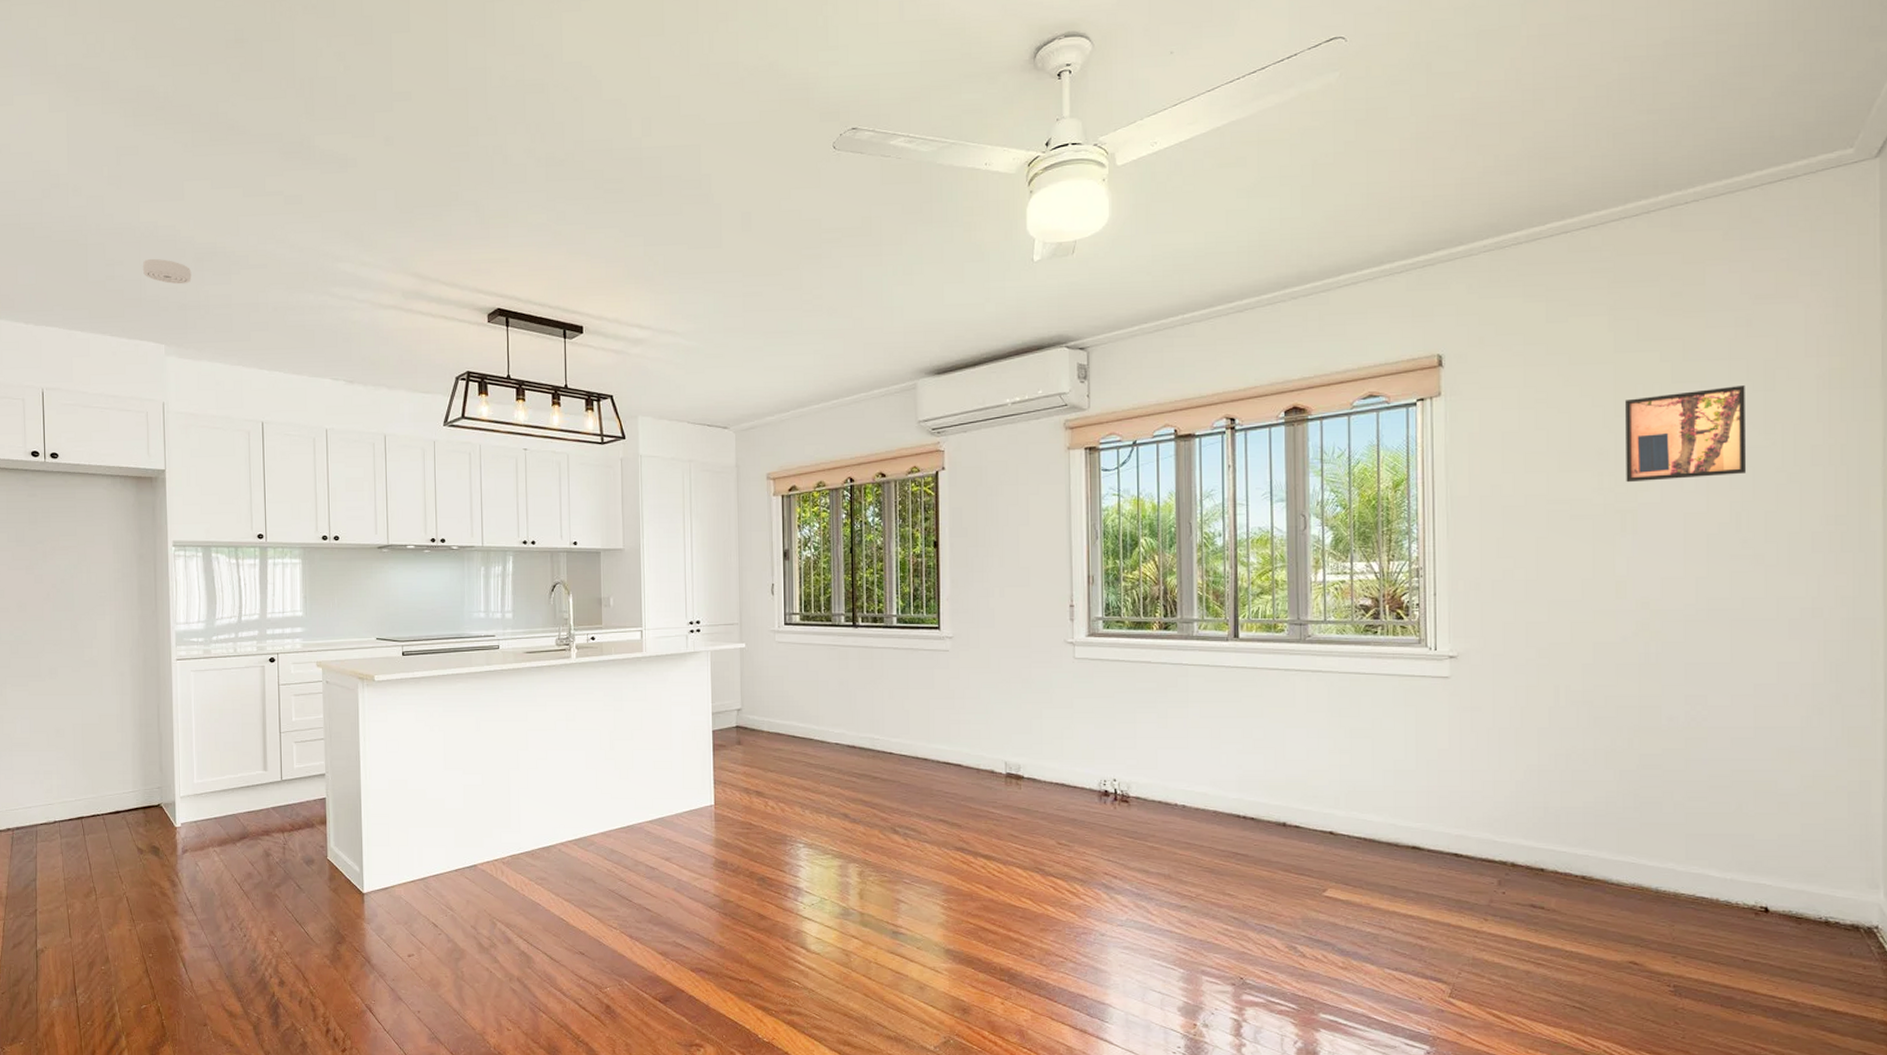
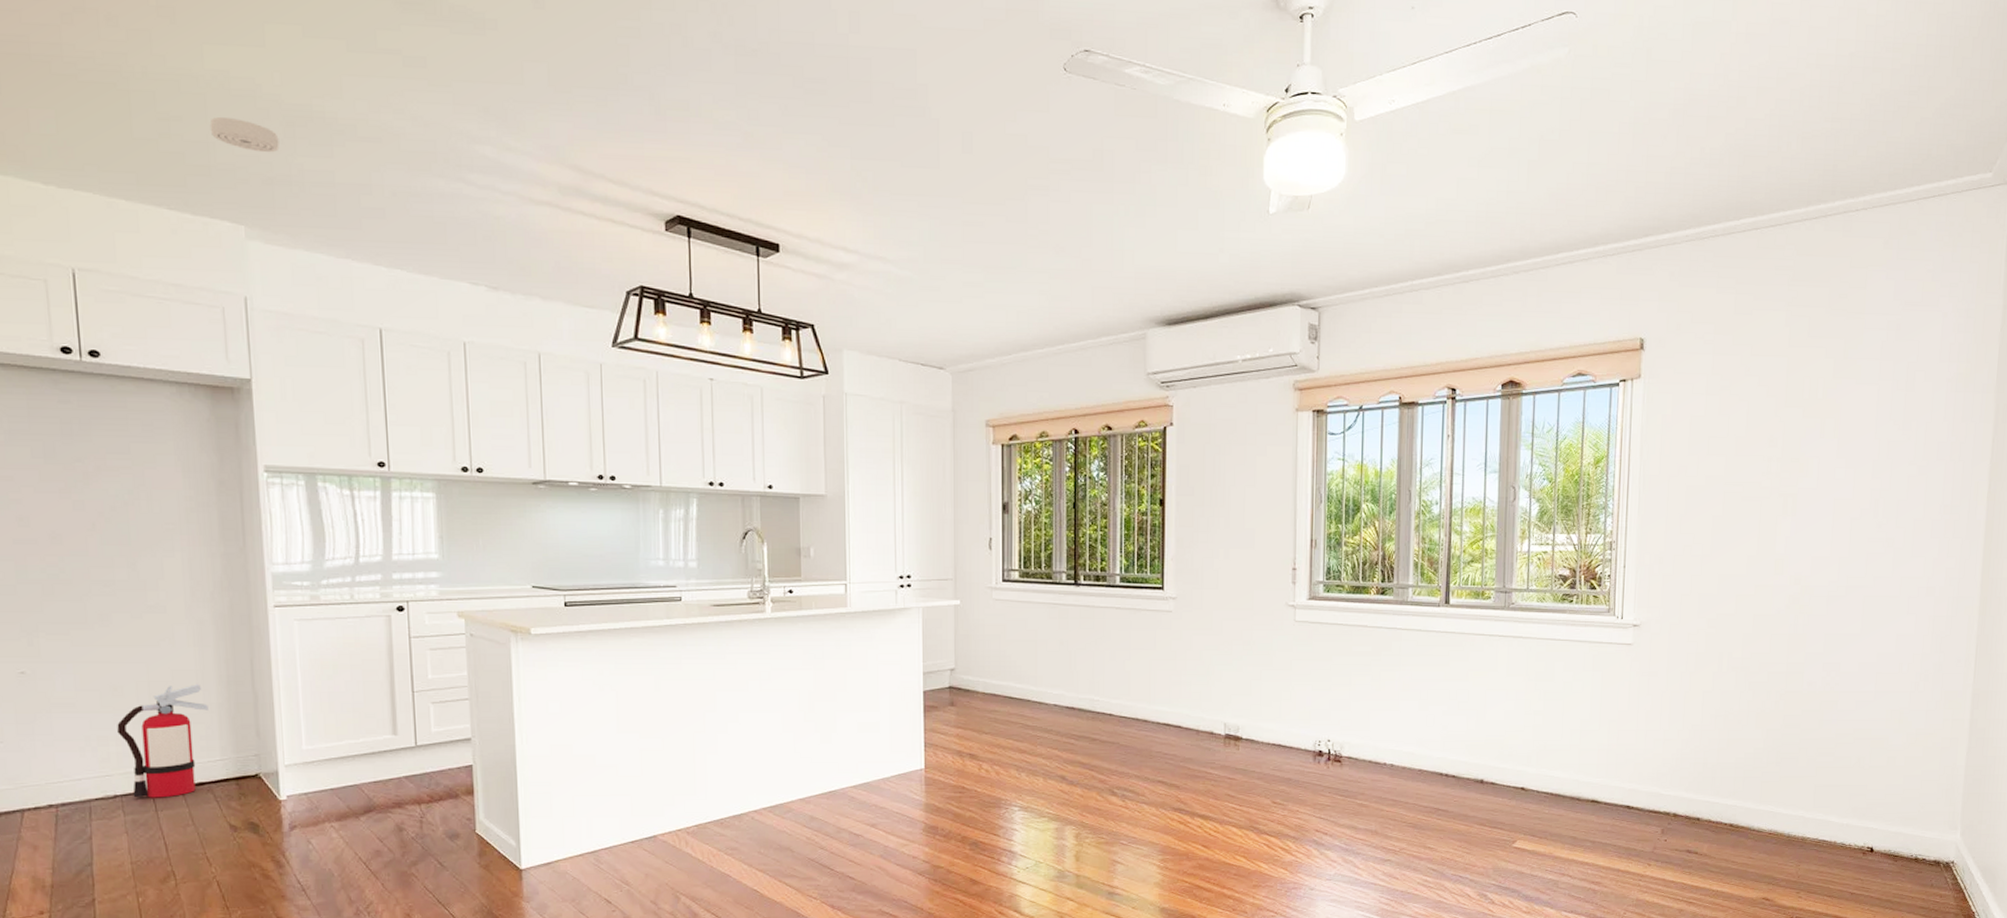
fire extinguisher: none [58,726,125,824] -> present [117,683,208,798]
wall art: present [1626,385,1747,483] -> none [1790,384,1891,469]

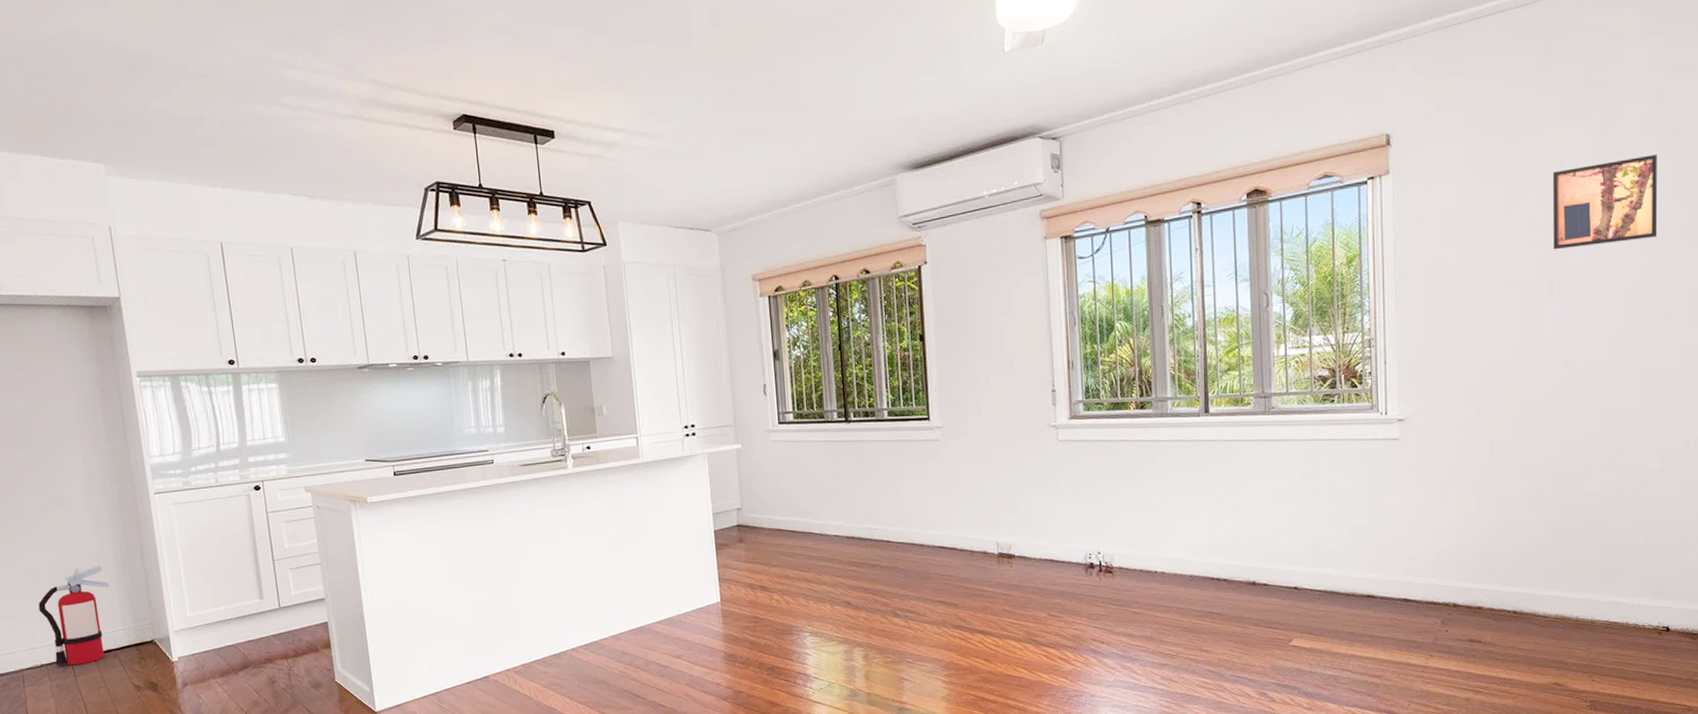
smoke detector: present [209,117,279,153] -> none [69,71,126,98]
wall art: none [1790,384,1891,469] -> present [1553,155,1658,250]

